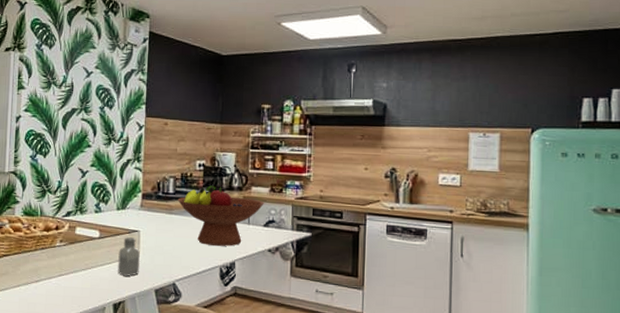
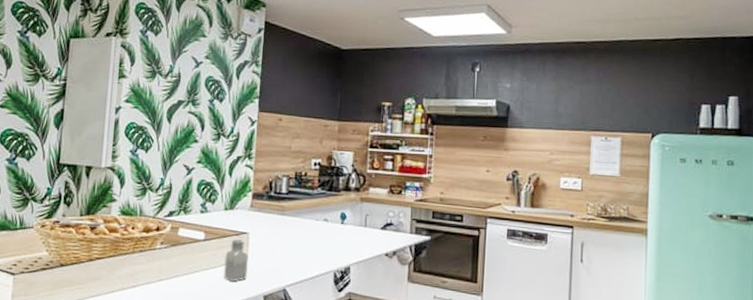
fruit bowl: present [177,185,264,246] -> none [290,185,382,250]

